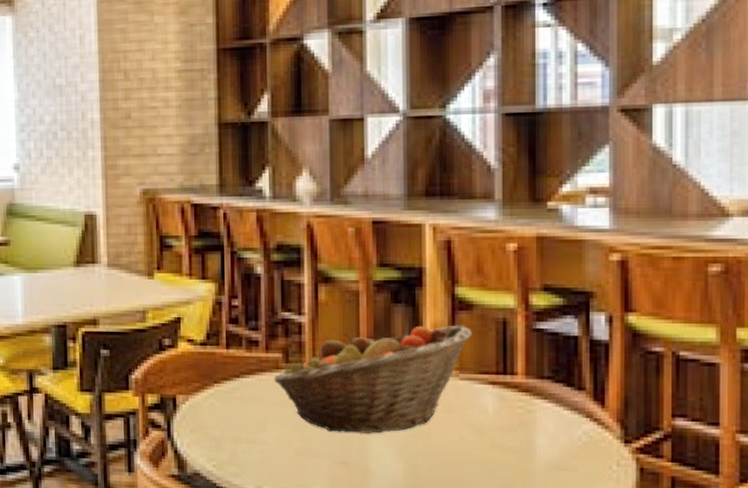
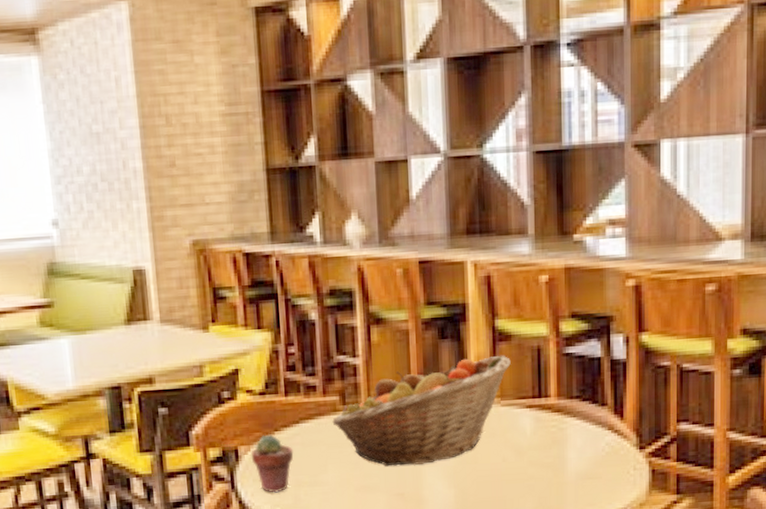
potted succulent: none [189,386,232,447] -> present [251,434,294,493]

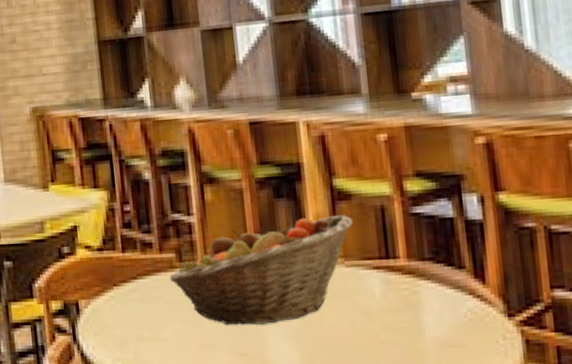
potted succulent: present [251,434,294,493] -> none [91,289,133,347]

